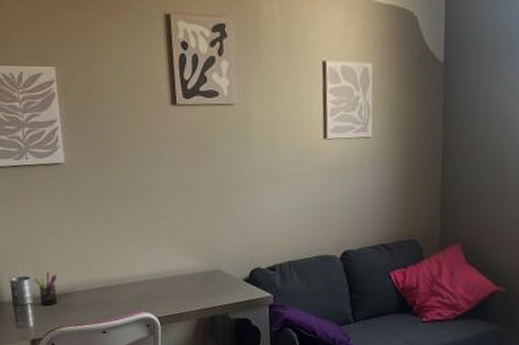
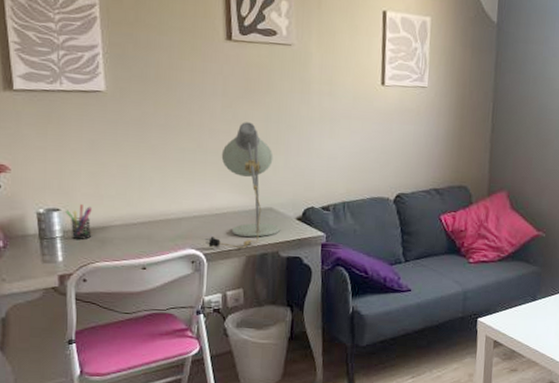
desk lamp: none [158,185,228,312] -> present [204,122,280,249]

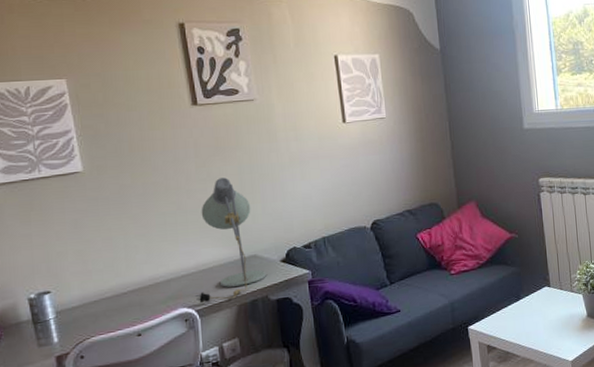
pen holder: present [65,204,92,240] -> none [56,283,84,318]

